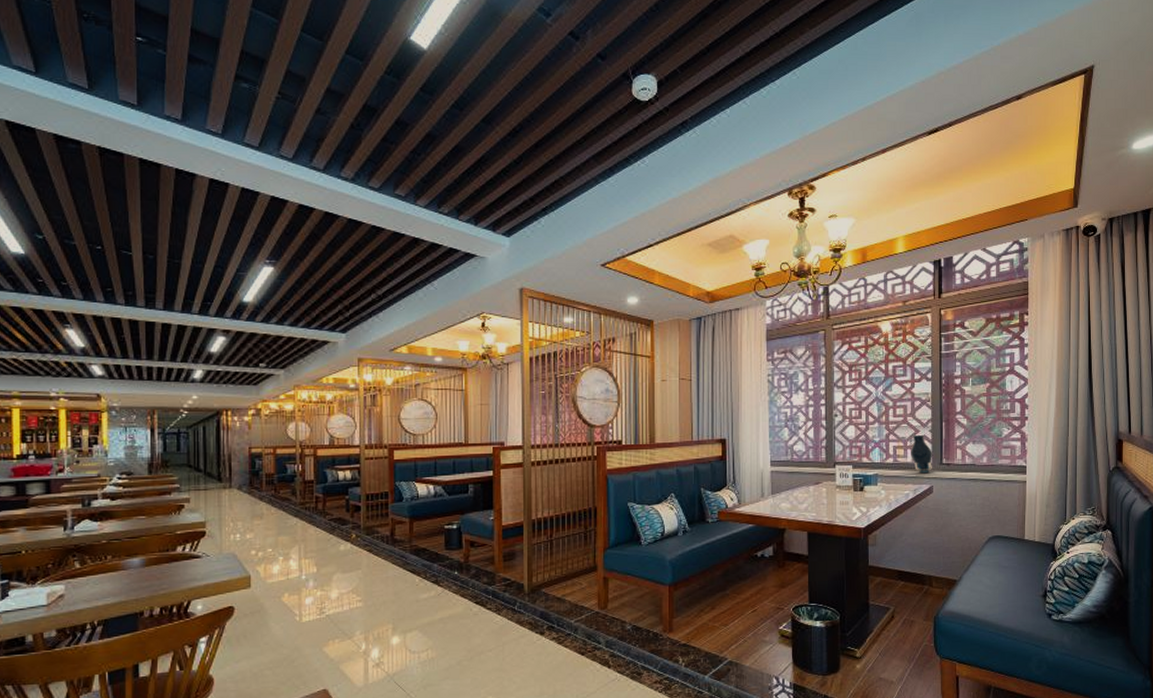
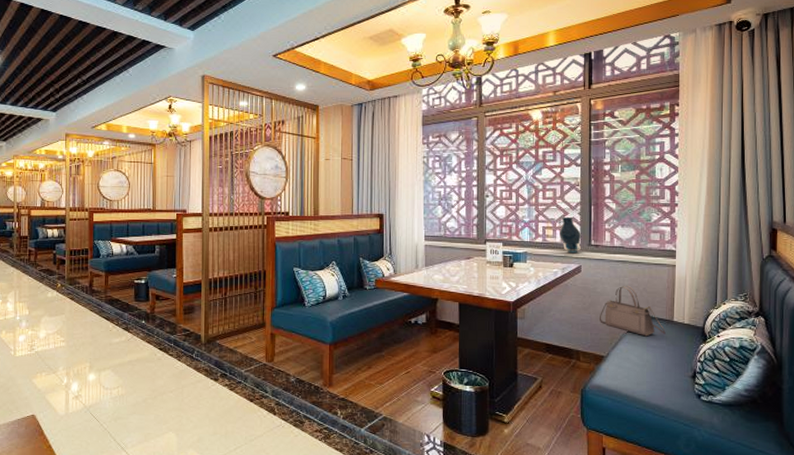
handbag: none [952,504,1017,557] -> present [600,285,666,337]

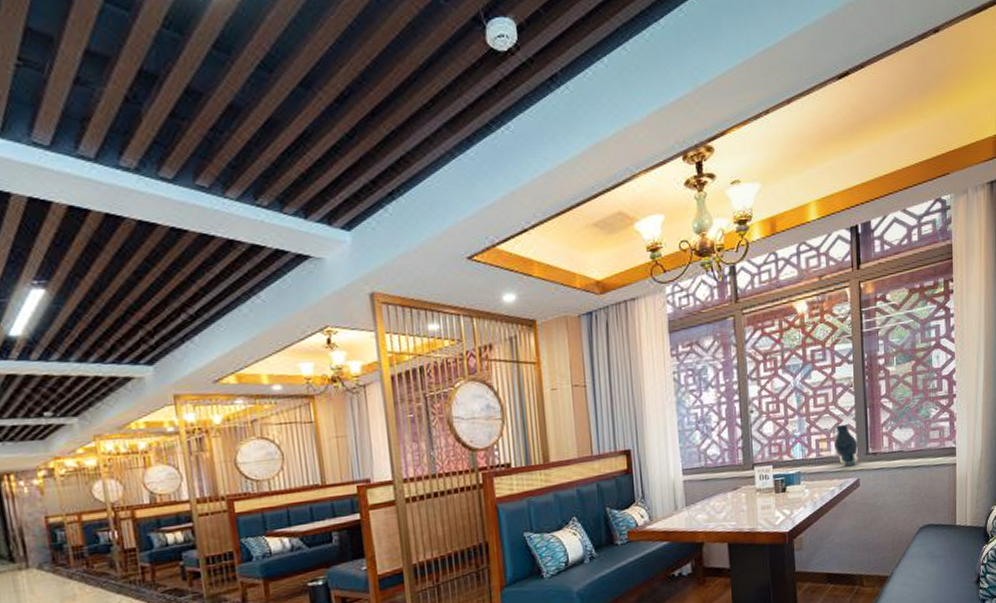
handbag: present [600,285,666,337] -> none [882,493,949,548]

